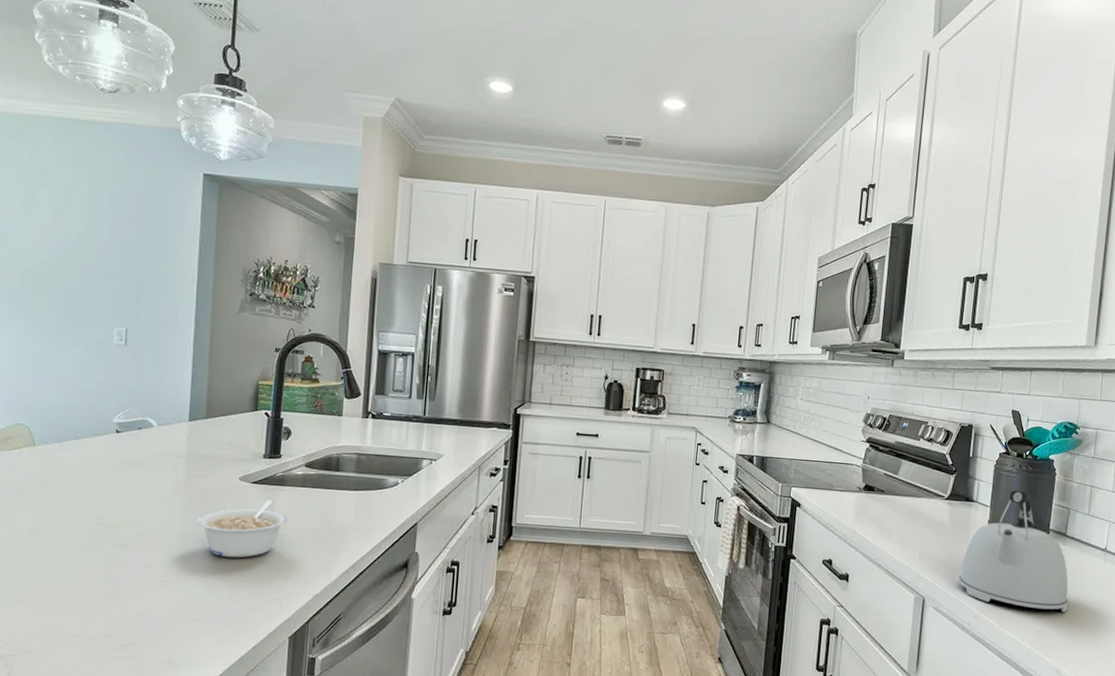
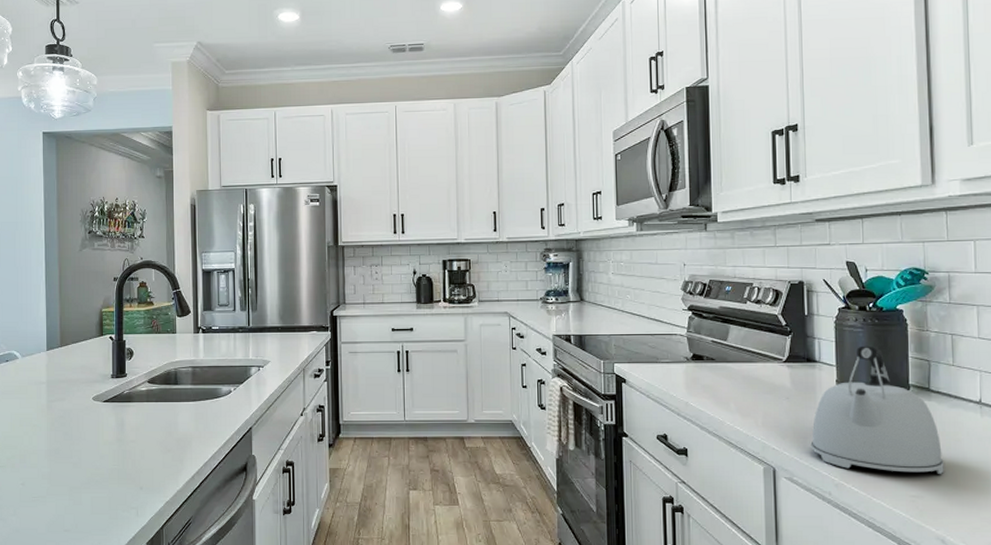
legume: present [197,500,288,558] -> none [60,416,136,472]

